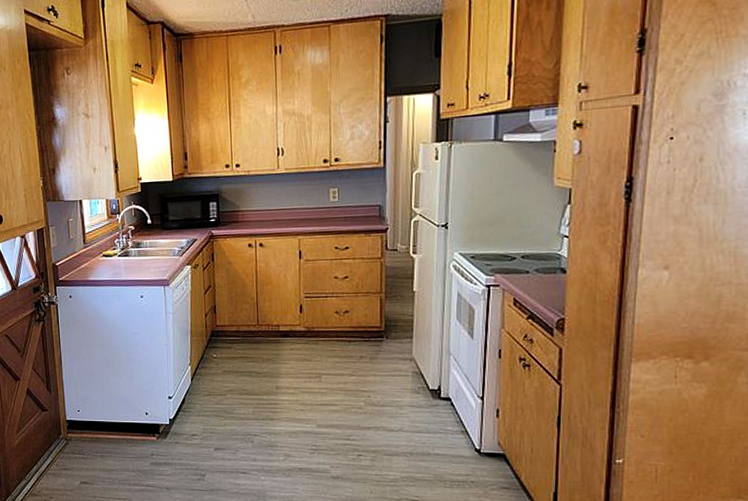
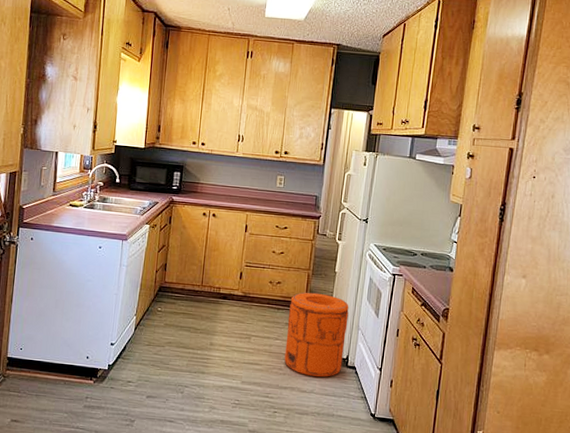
trash can: none [362,318,436,413] -> present [284,292,349,377]

